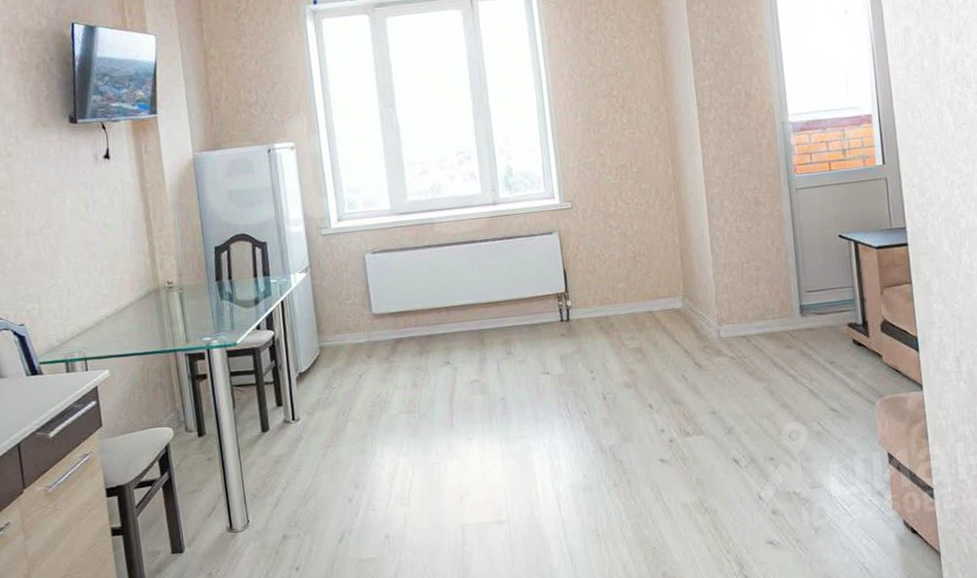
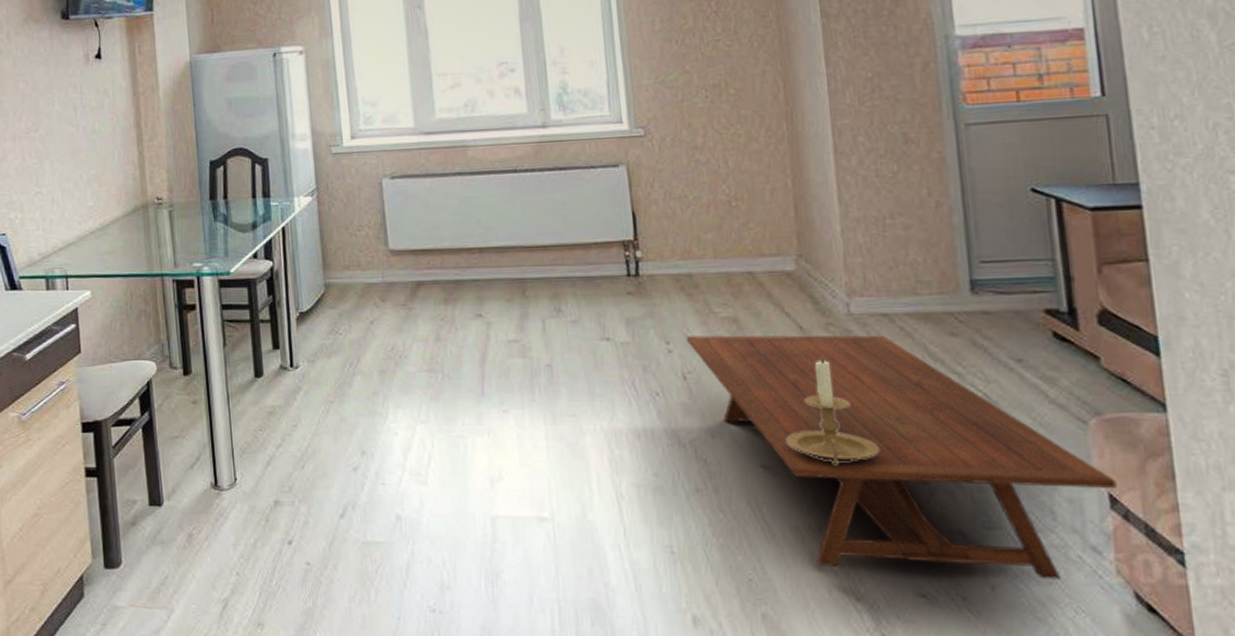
coffee table: none [605,352,893,531] -> present [685,335,1117,580]
candle holder: none [677,373,741,453] -> present [785,358,879,464]

